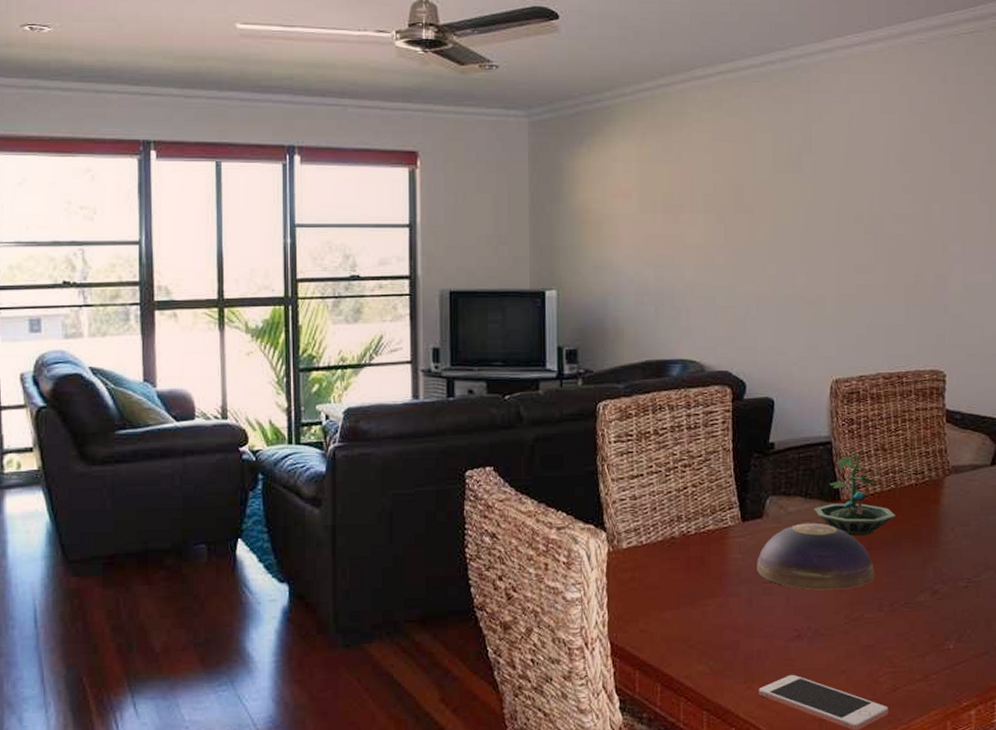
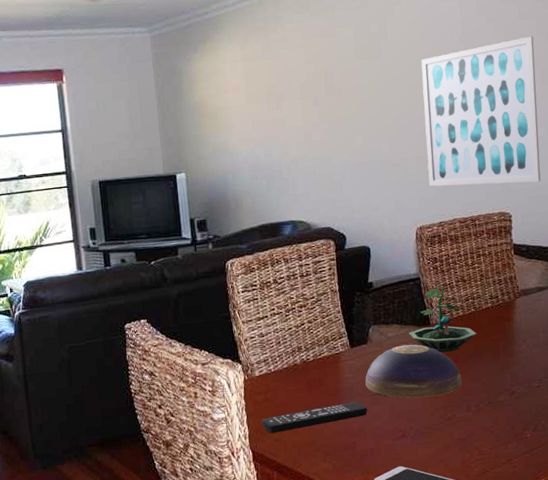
remote control: none [626,589,758,622] -> present [262,401,368,434]
wall art: none [849,164,984,337] -> present [421,36,541,187]

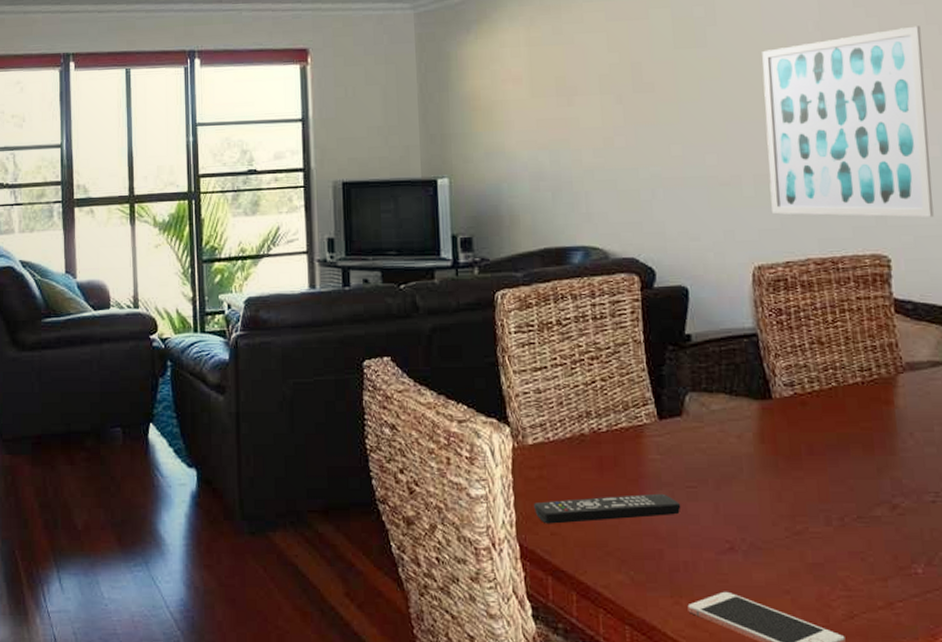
decorative bowl: present [365,344,462,398] -> none [678,423,819,498]
terrarium: present [409,285,476,353] -> none [741,346,839,438]

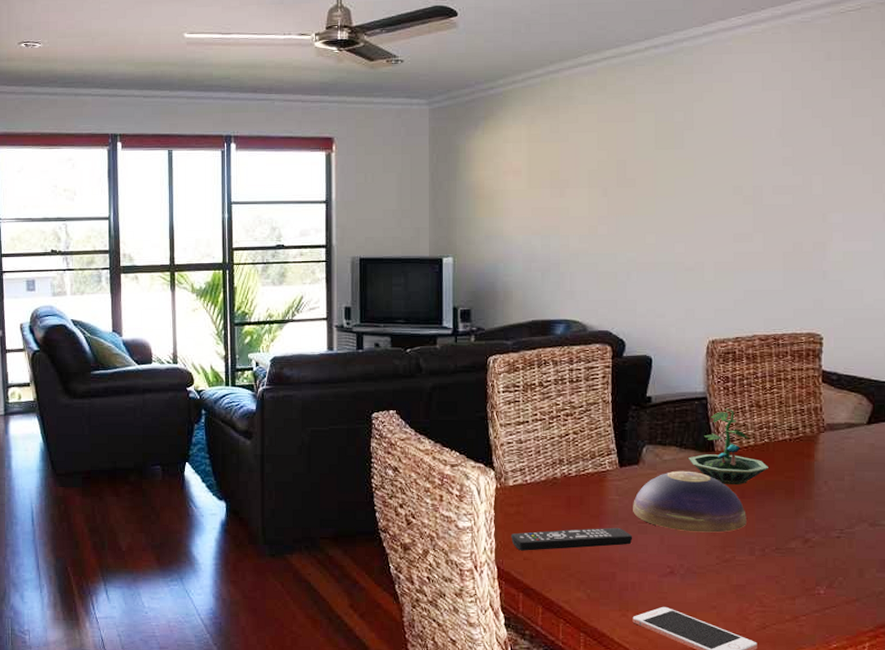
decorative bowl: none [678,423,819,498] -> present [633,470,747,533]
terrarium: none [741,346,839,438] -> present [688,408,768,484]
wall art: present [762,26,934,218] -> none [727,136,867,303]

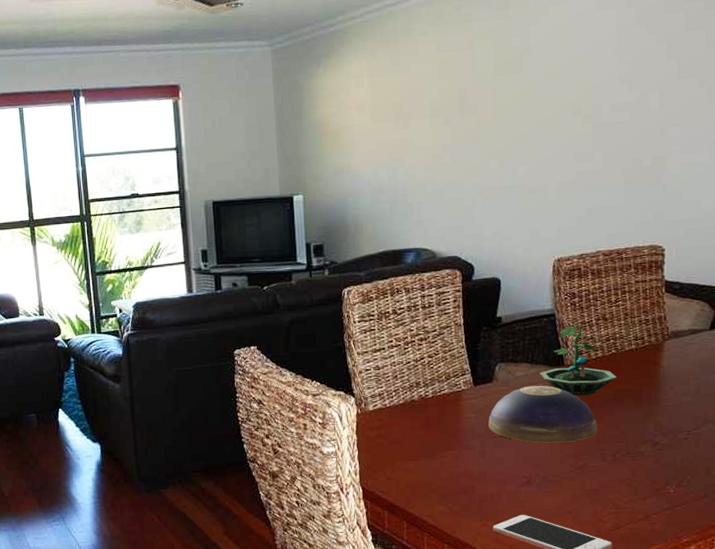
remote control: present [511,527,633,551] -> none [374,443,490,471]

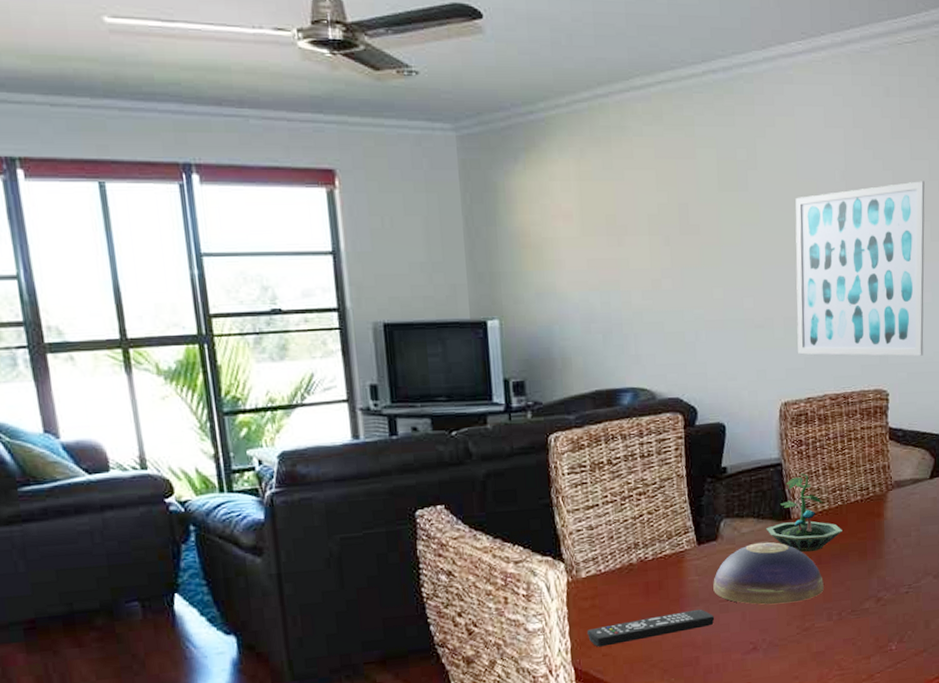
remote control: none [374,443,490,471] -> present [587,609,715,647]
wall art: none [568,49,702,215] -> present [795,181,925,356]

